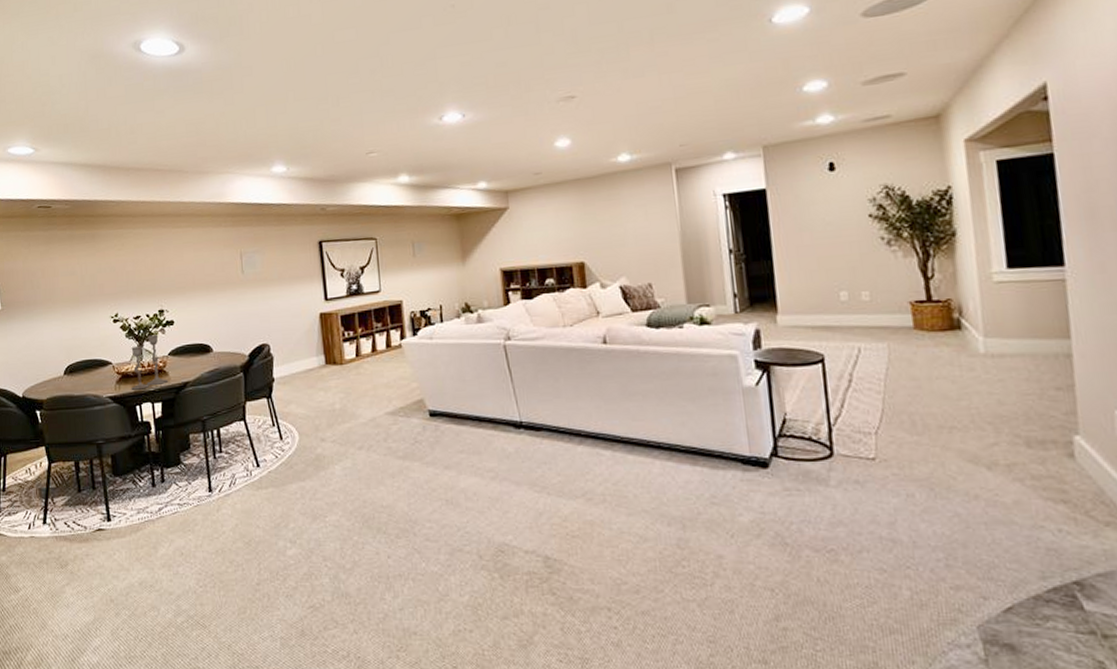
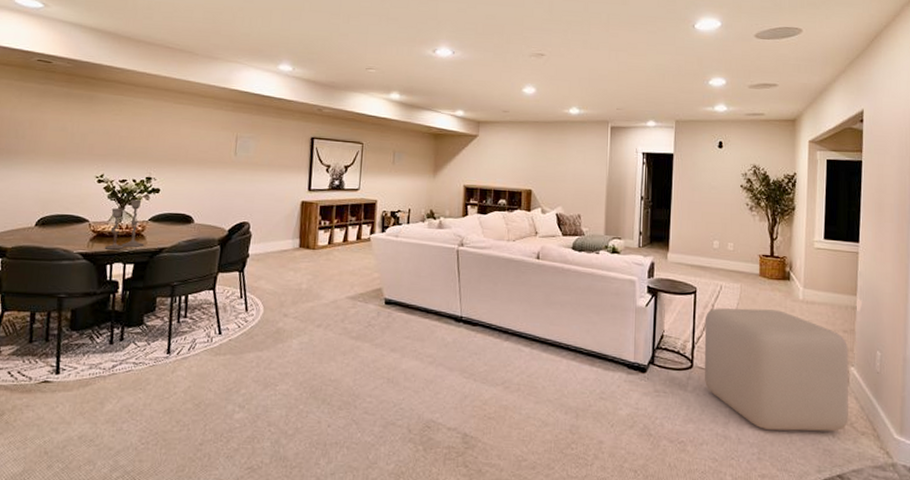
pouf: none [841,371,1081,527] -> present [704,308,849,432]

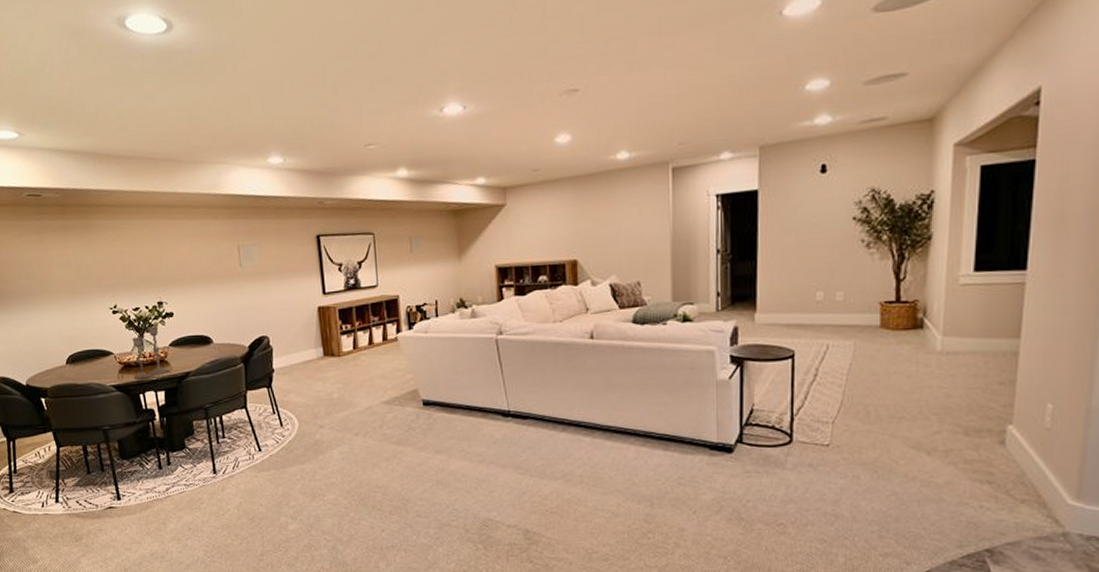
pouf: present [704,308,849,432] -> none [806,366,1006,504]

